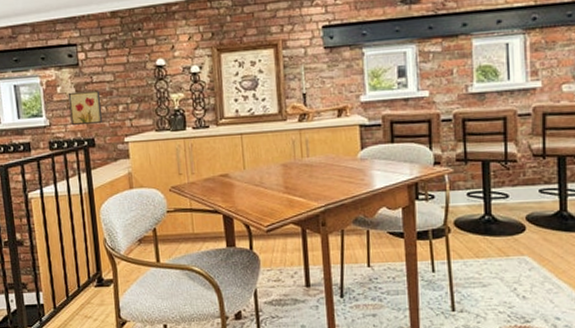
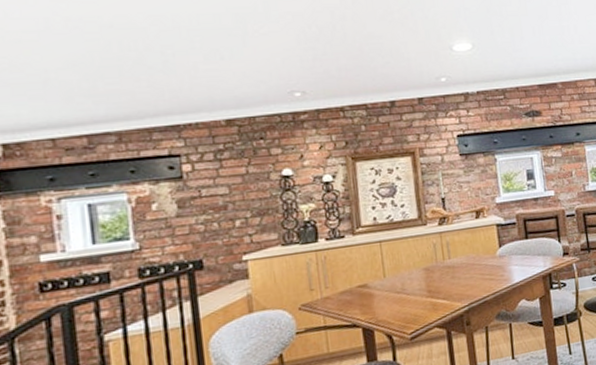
wall art: present [68,90,103,125] -> none [167,205,215,246]

